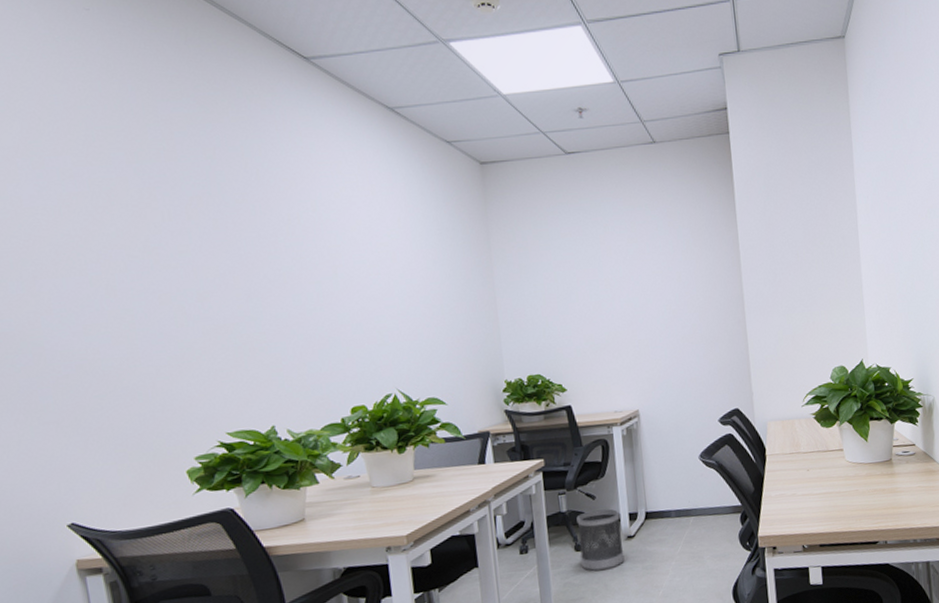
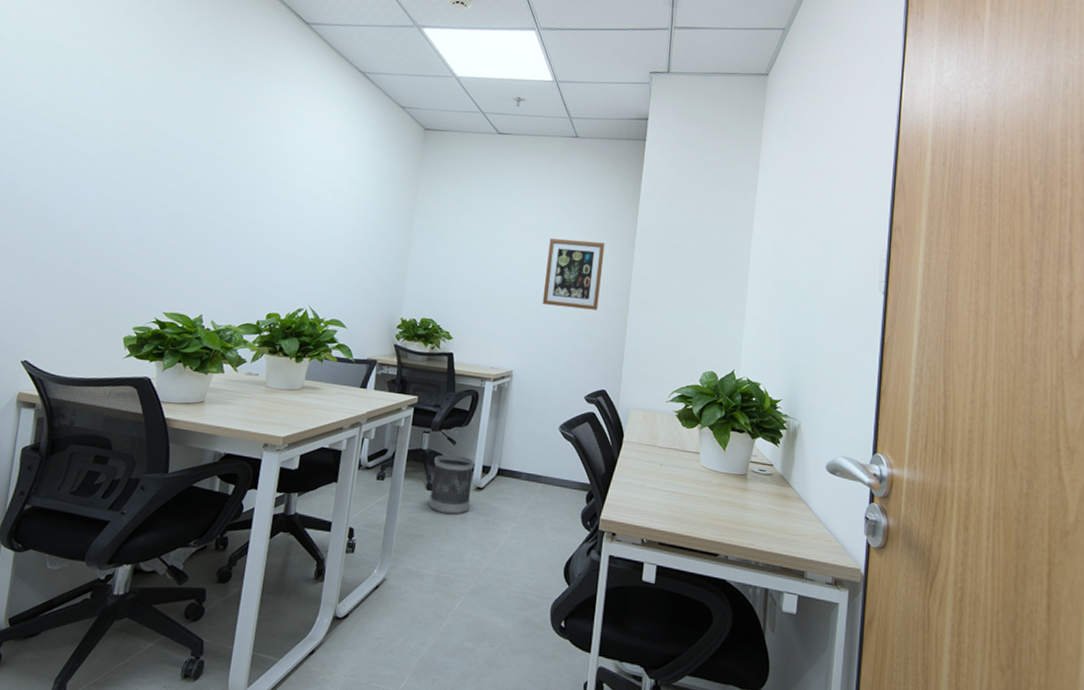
wall art: none [648,254,714,334] -> present [542,238,605,310]

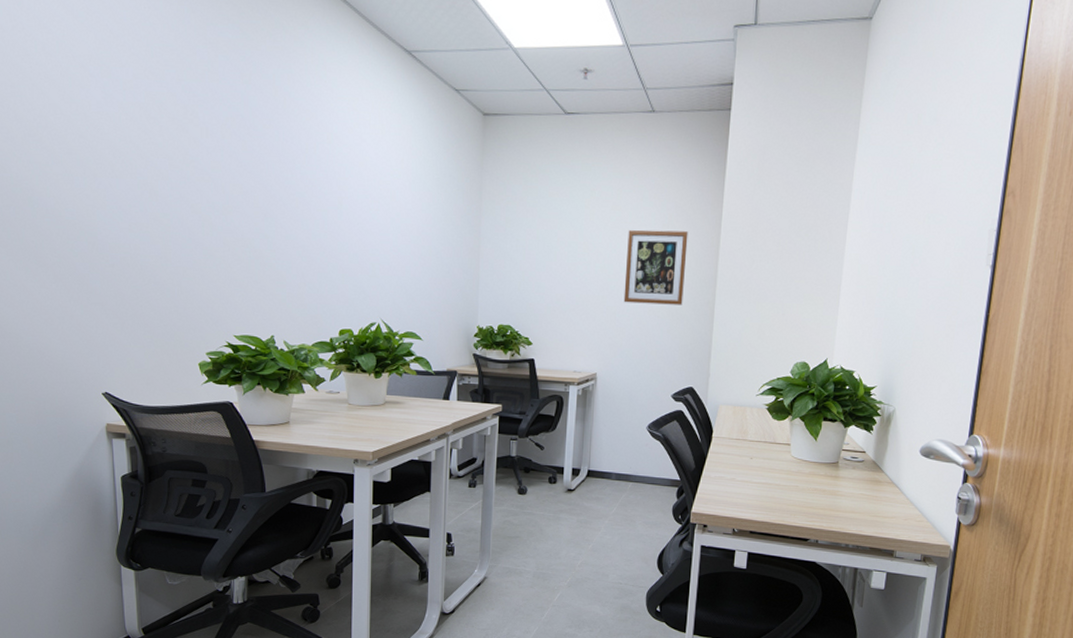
wastebasket: present [428,454,475,515] -> none [521,460,564,516]

